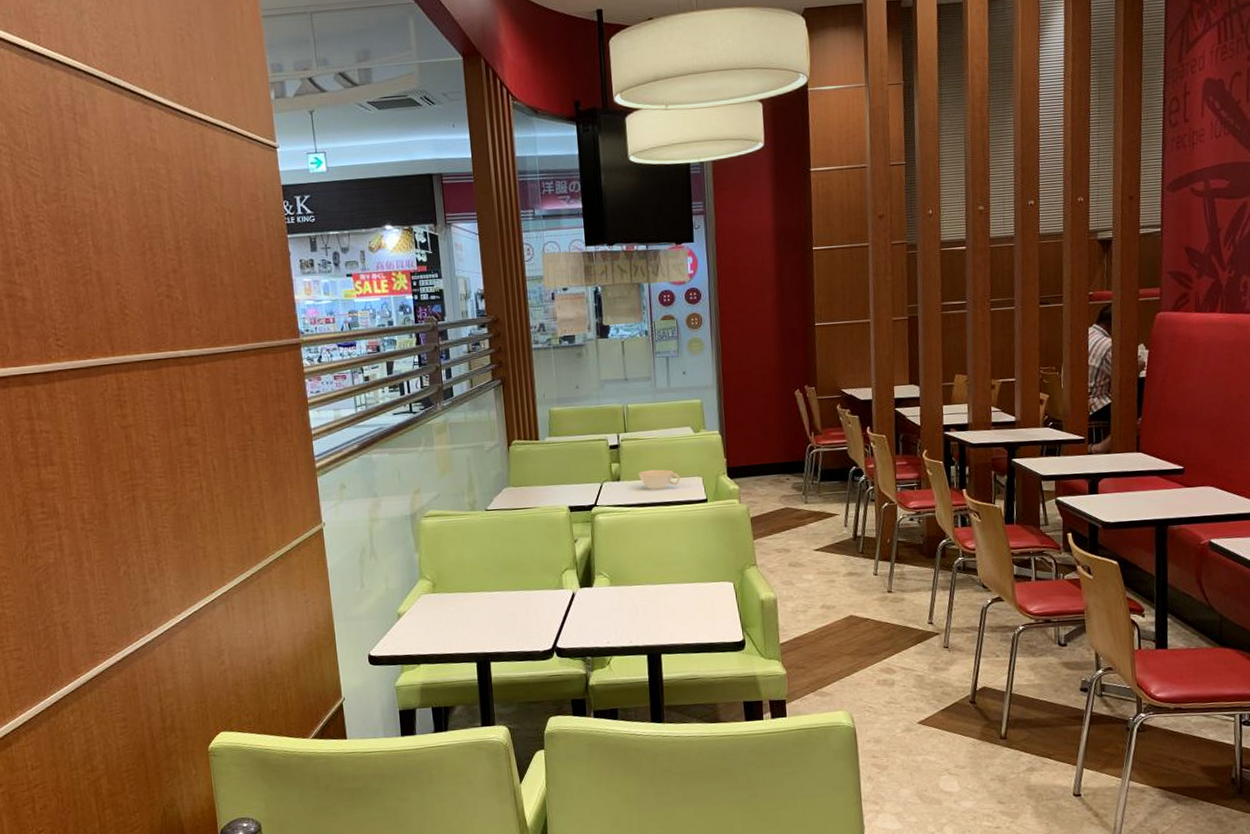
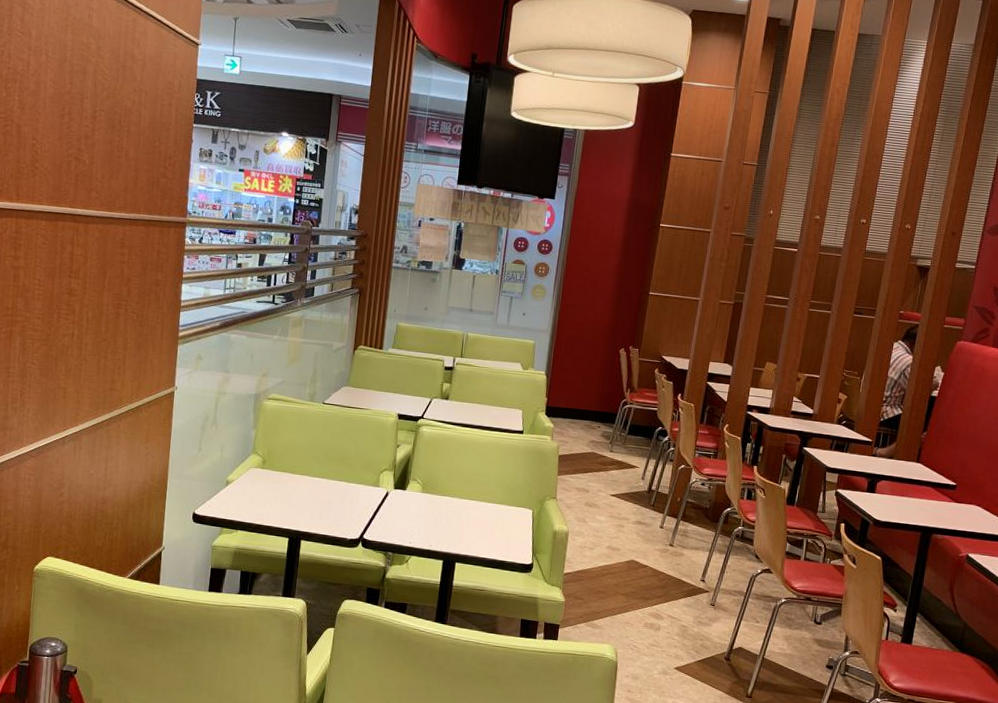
cup: present [638,469,680,491] -> none [465,394,502,415]

